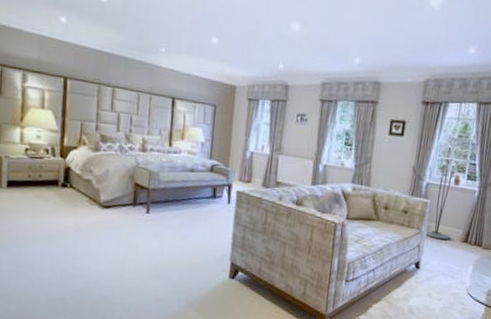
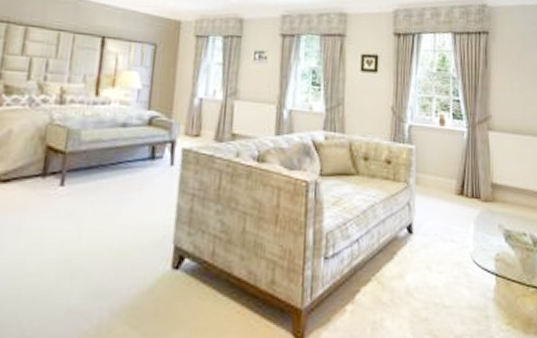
floor lamp: present [424,144,456,241] -> none [413,79,444,195]

